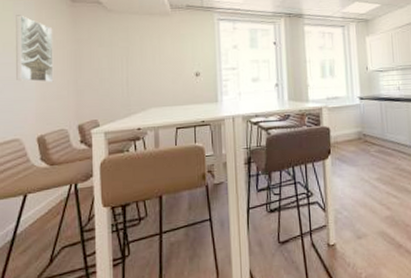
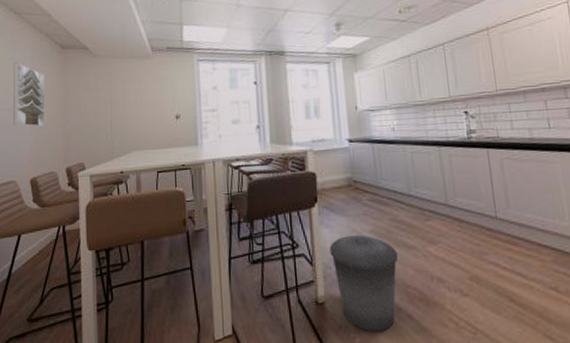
trash can: none [341,182,400,267] -> present [330,234,399,332]

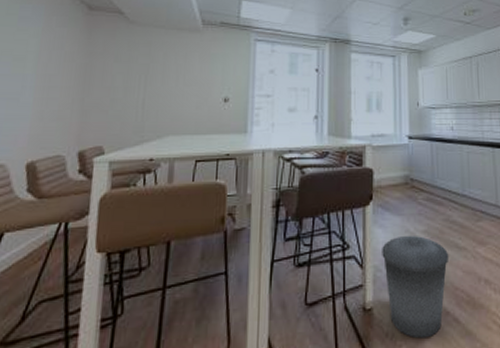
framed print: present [13,63,45,127] -> none [11,20,63,99]

